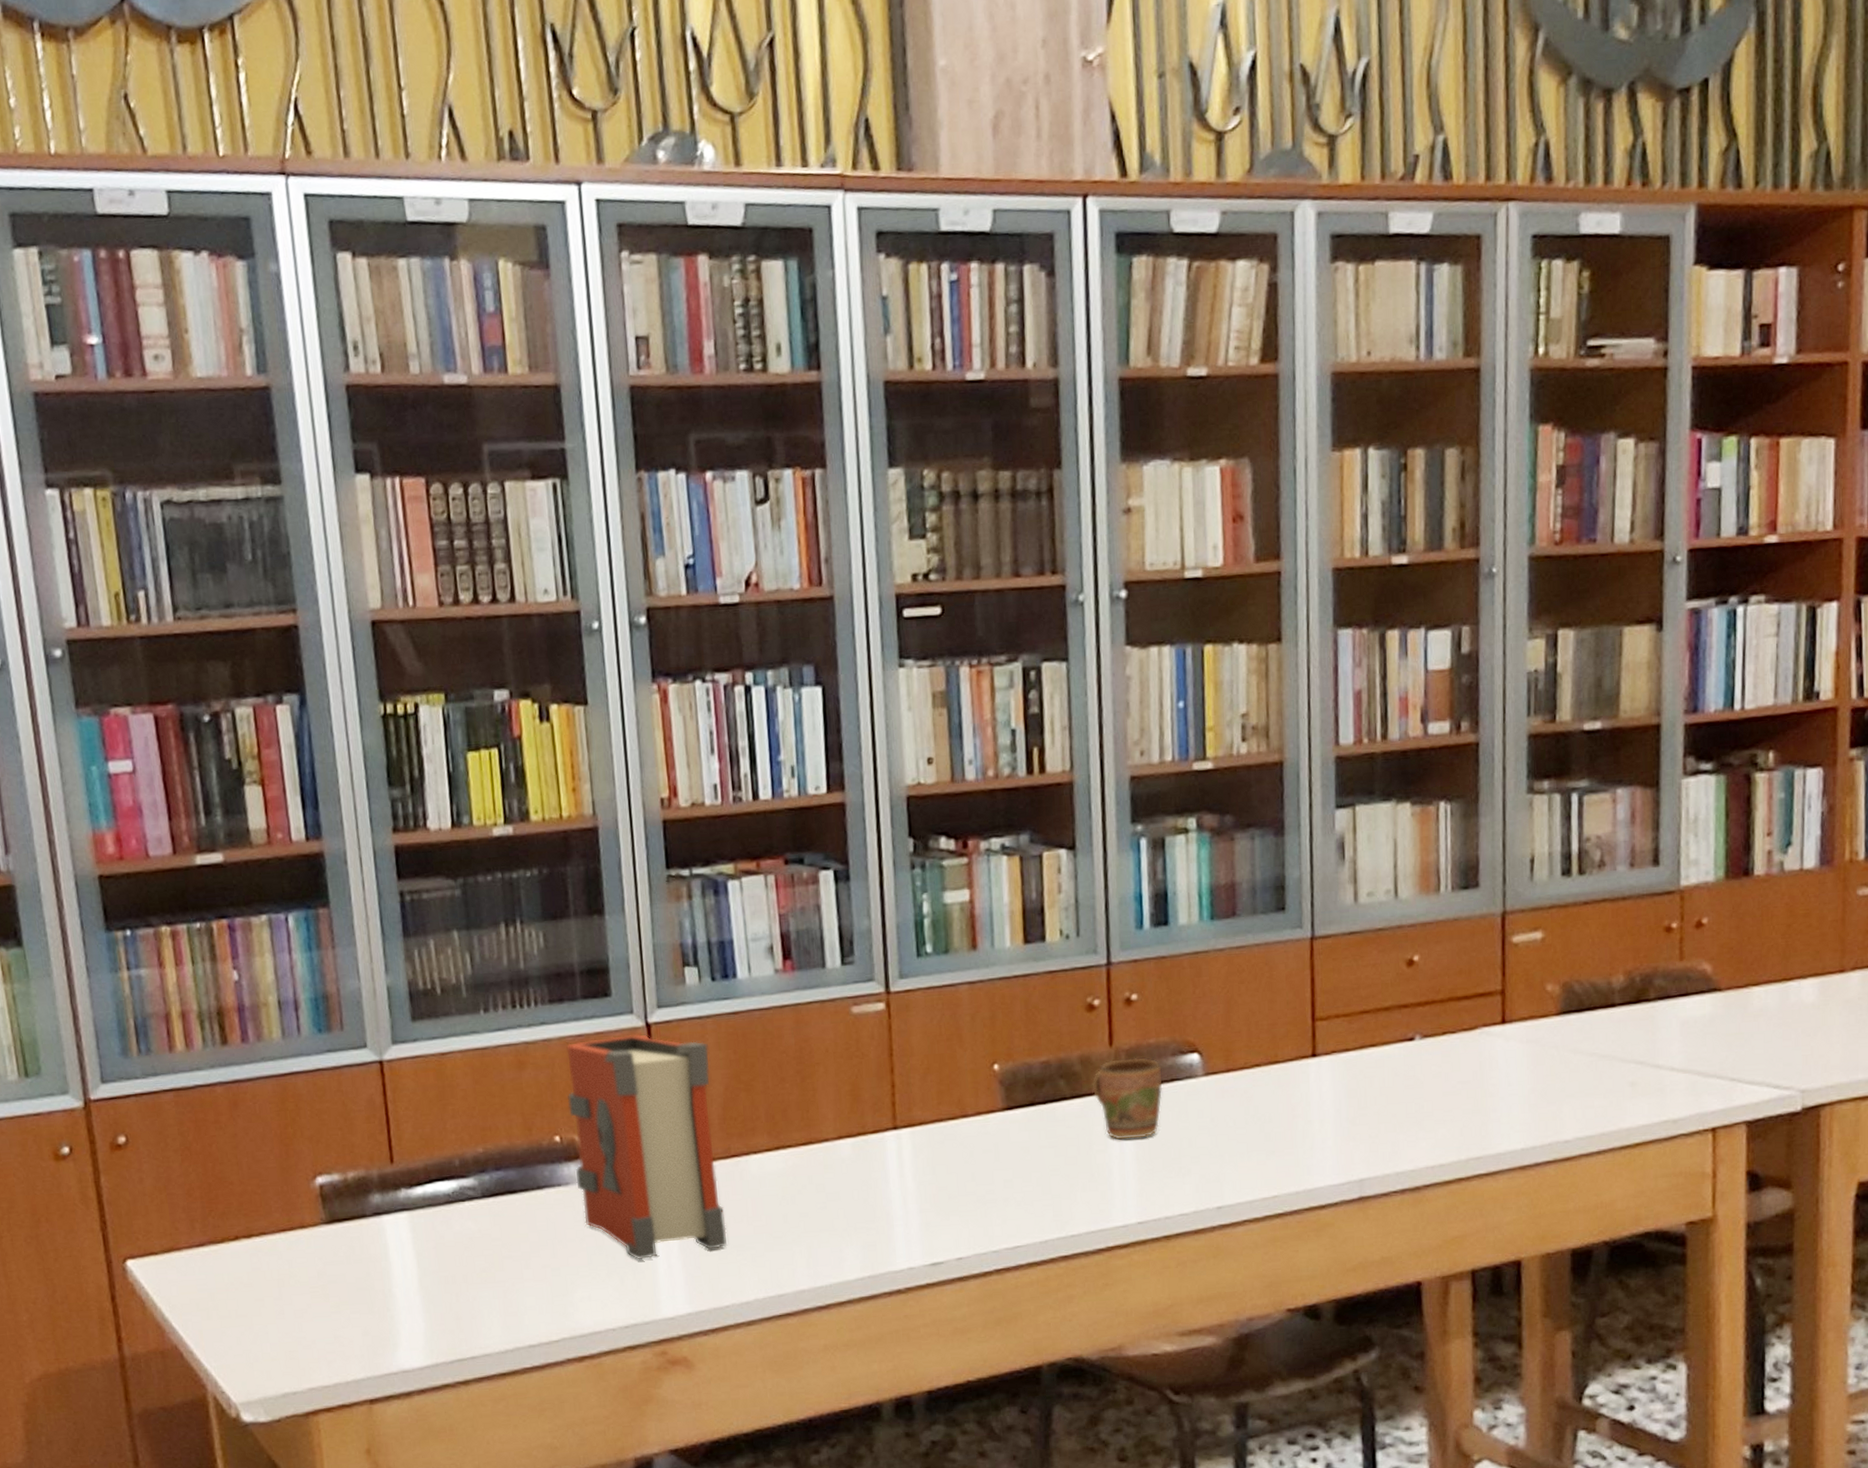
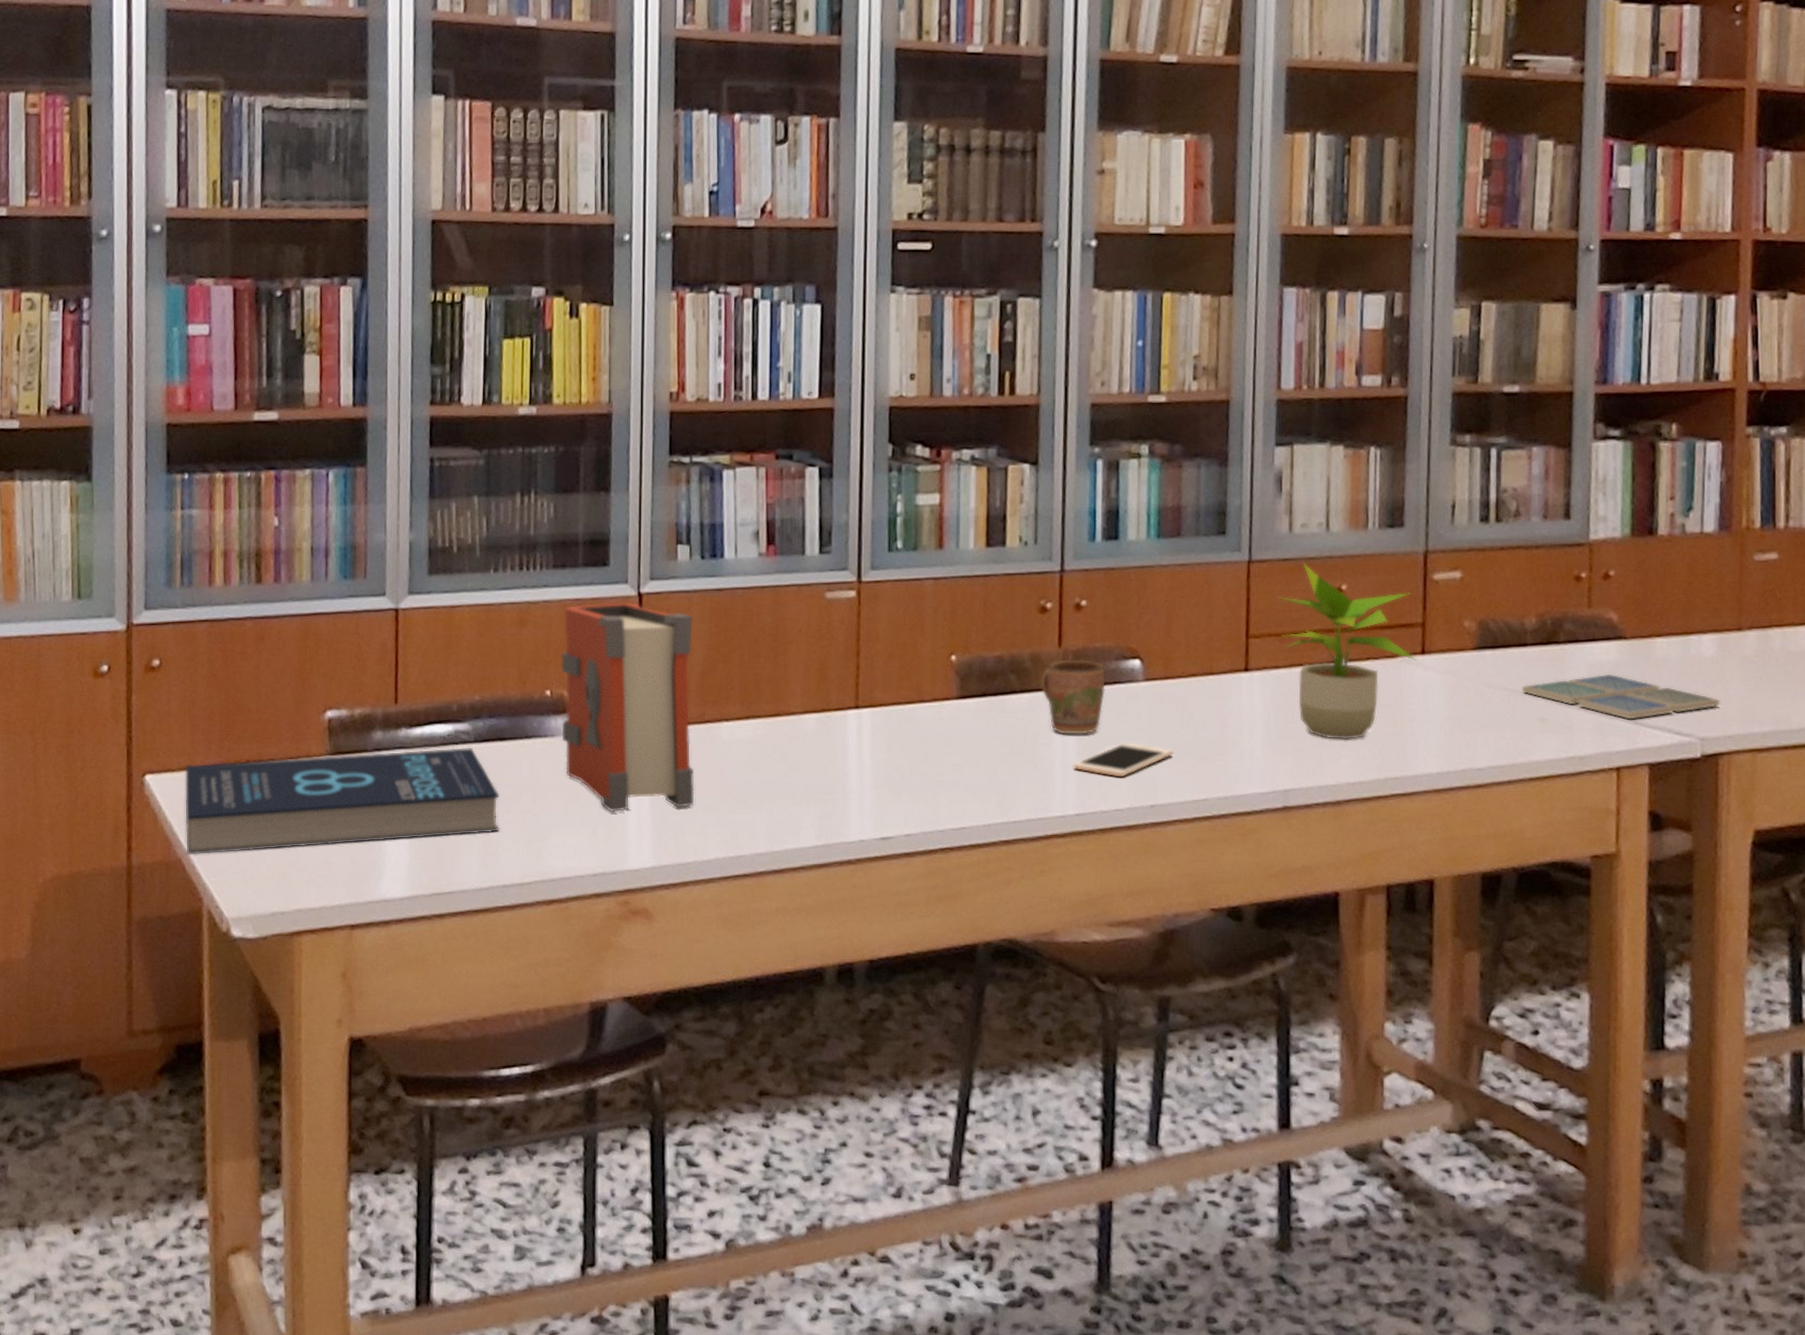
book: none [169,1203,520,1341] -> present [185,747,500,855]
cell phone: none [1132,1141,1240,1180] -> present [1073,741,1174,778]
potted plant: none [1342,935,1498,1122] -> present [1276,563,1418,740]
drink coaster: none [1611,1029,1822,1077] -> present [1522,673,1720,720]

